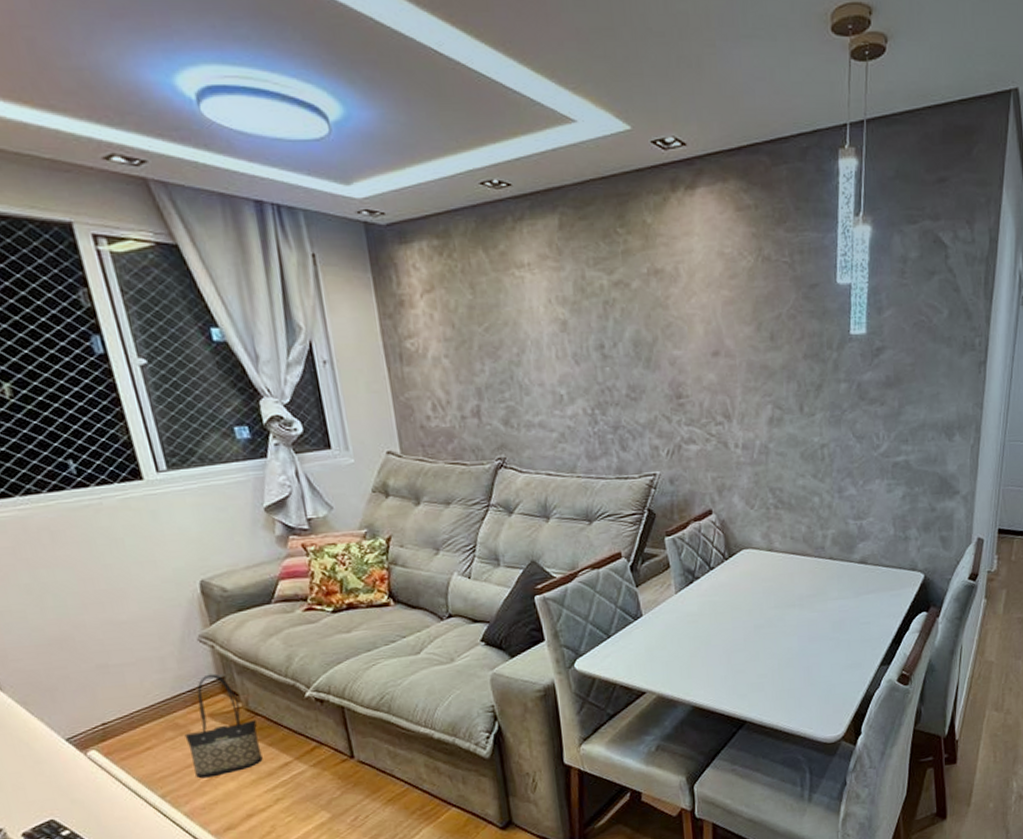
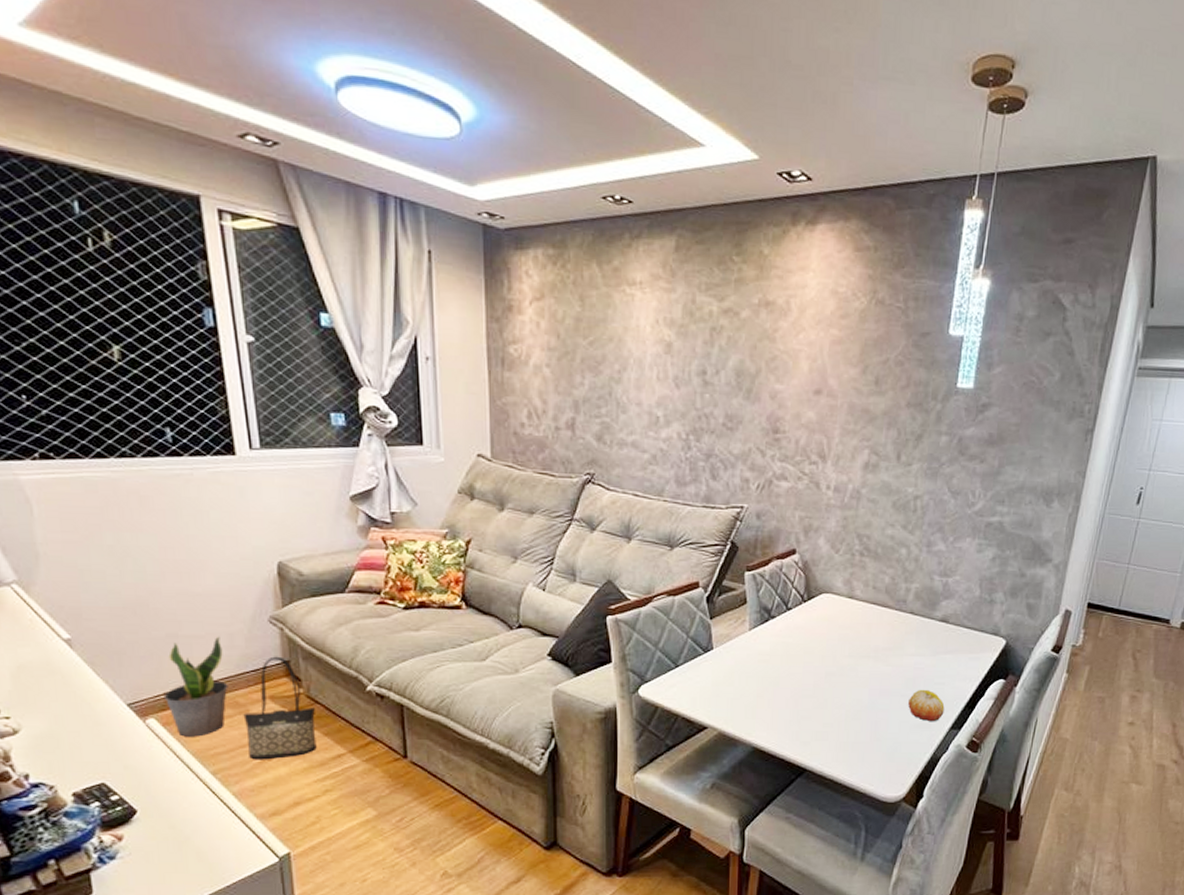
potted plant: none [101,661,167,765] -> present [163,636,228,737]
fruit: none [837,631,873,661] -> present [908,690,945,721]

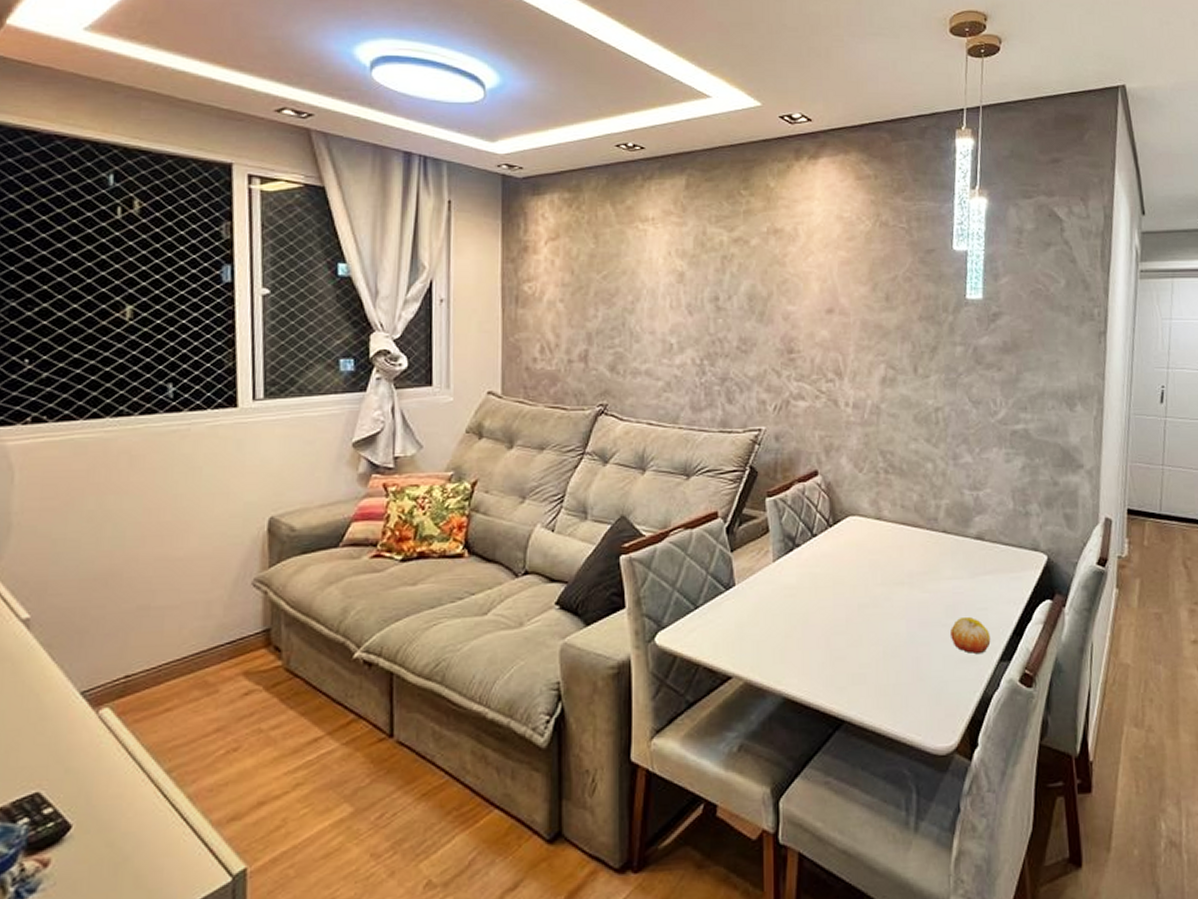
potted plant: present [163,636,228,737] -> none [123,605,199,728]
tote bag: present [243,656,317,760] -> none [211,624,293,752]

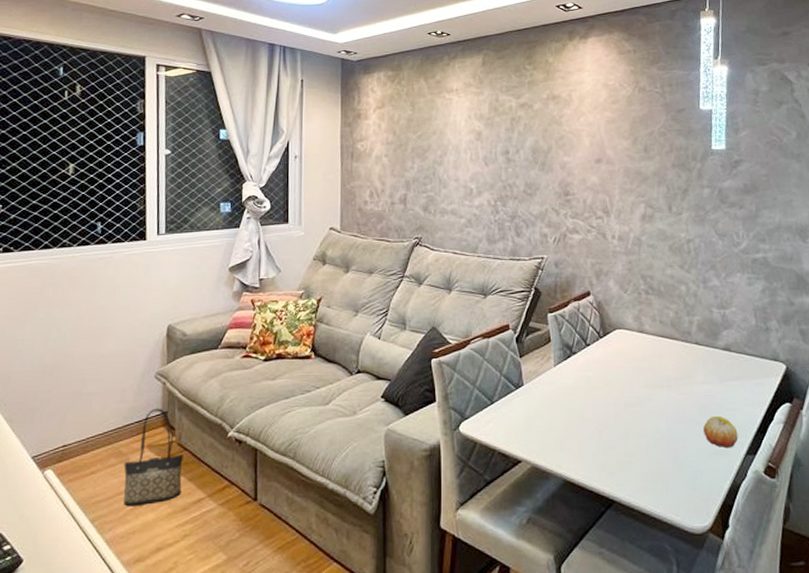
tote bag: none [211,624,293,752] -> present [124,408,183,507]

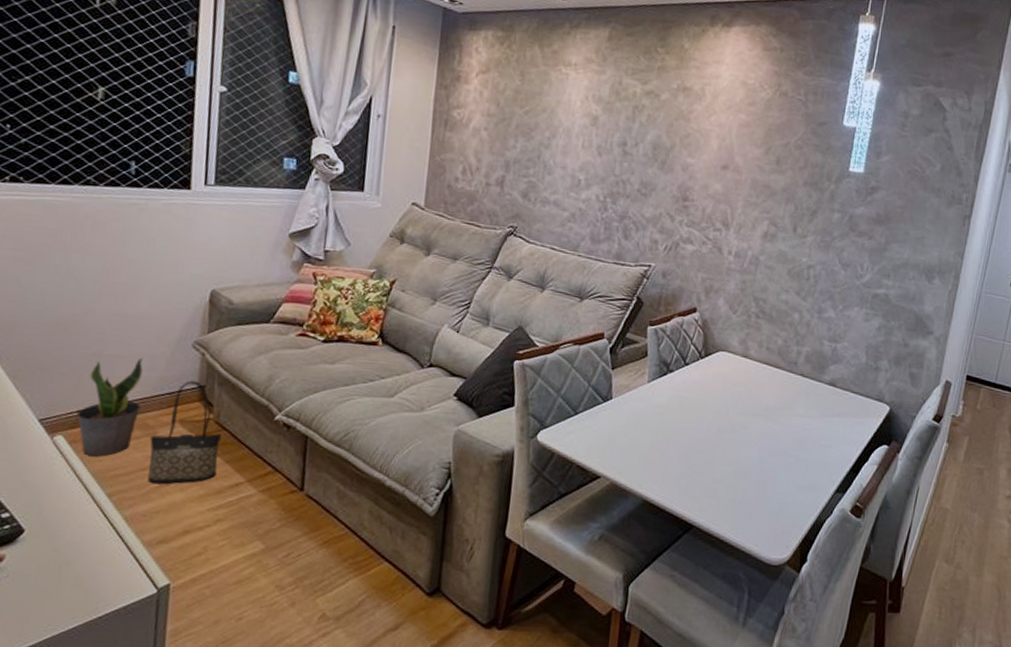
potted plant: none [62,392,115,486] -> present [76,357,143,457]
fruit: present [703,417,738,447] -> none [795,451,831,483]

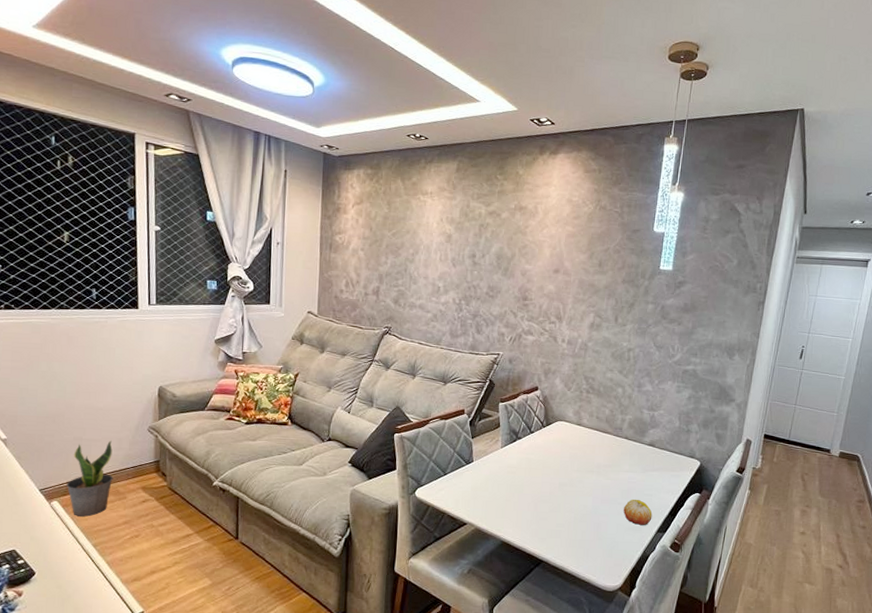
tote bag: present [148,380,221,485] -> none [121,457,174,537]
fruit: none [795,451,831,483] -> present [624,500,652,525]

